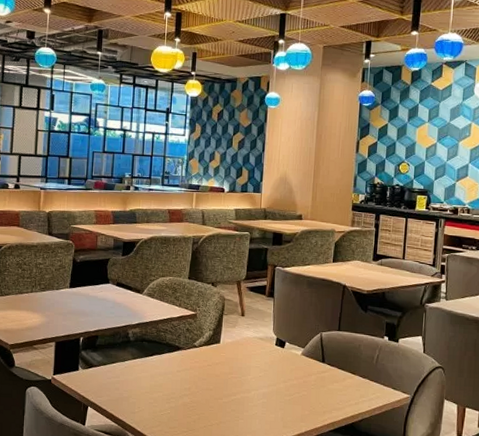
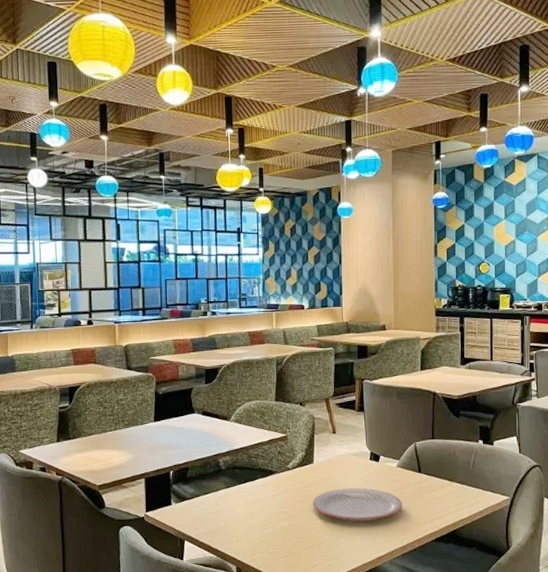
plate: none [215,370,304,406] -> present [312,488,402,522]

